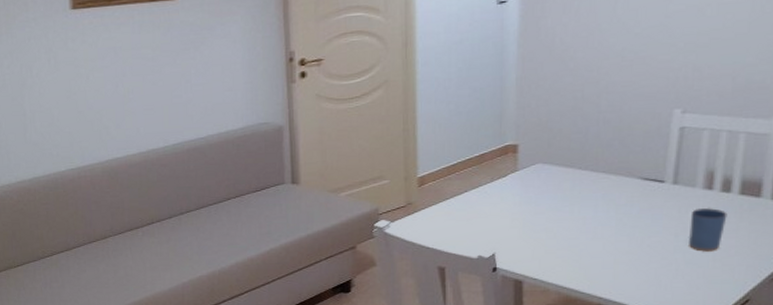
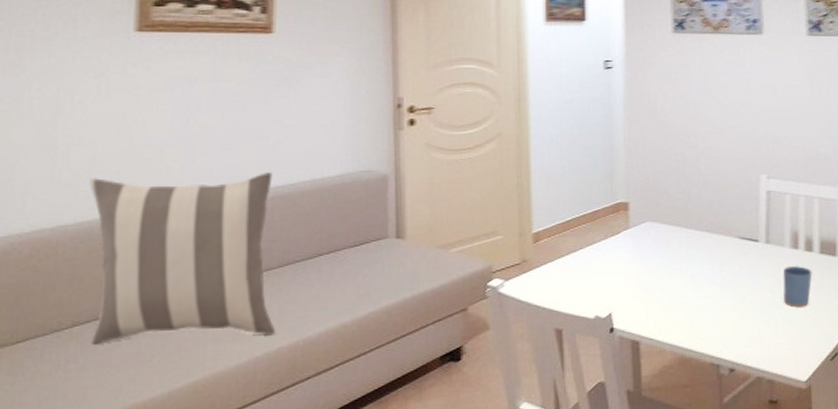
pillow: none [51,128,196,269] -> present [89,172,275,345]

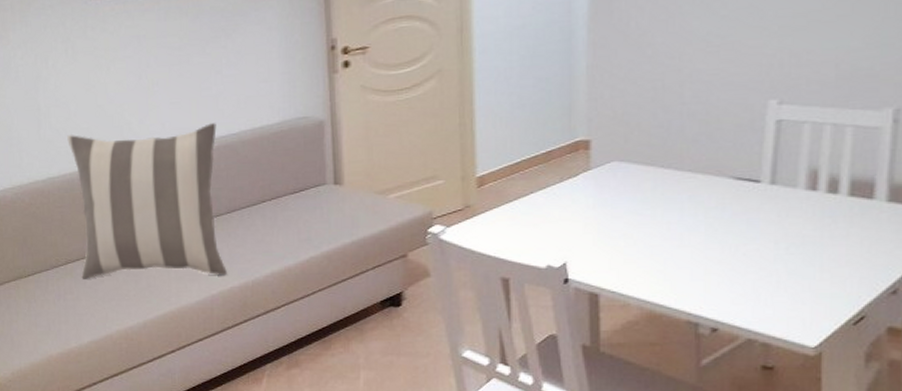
mug: present [783,265,812,306] -> none [791,210,835,260]

